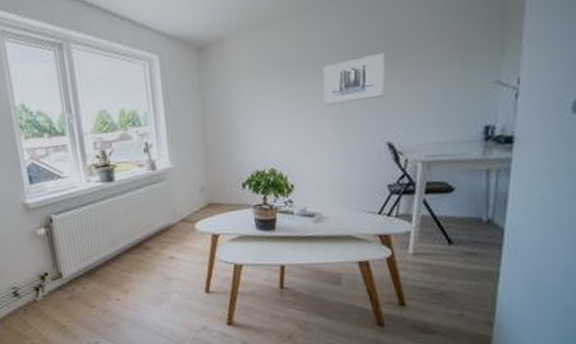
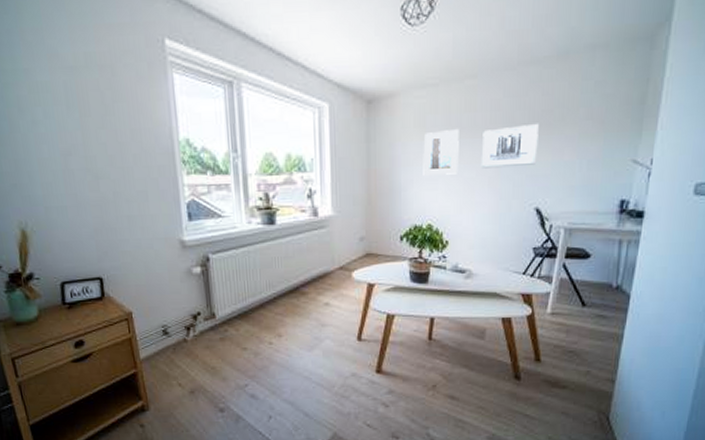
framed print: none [260,66,299,119] -> present [423,128,459,176]

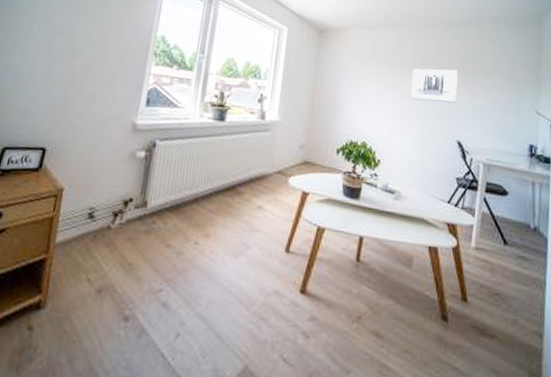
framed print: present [423,128,459,176] -> none [361,63,393,101]

